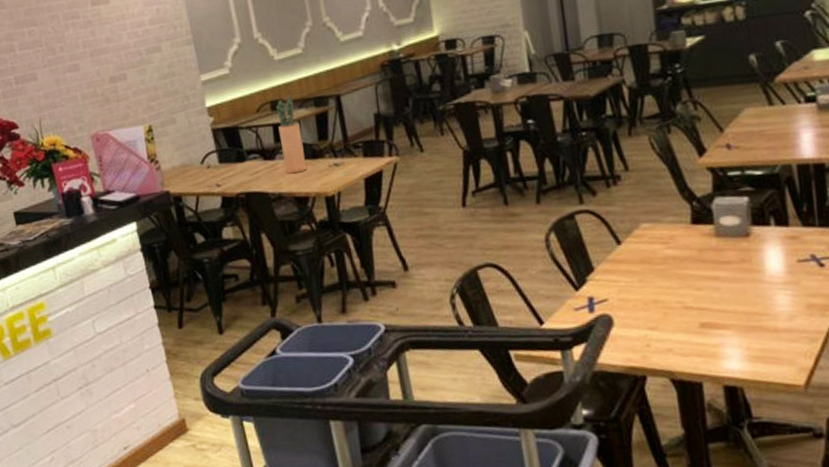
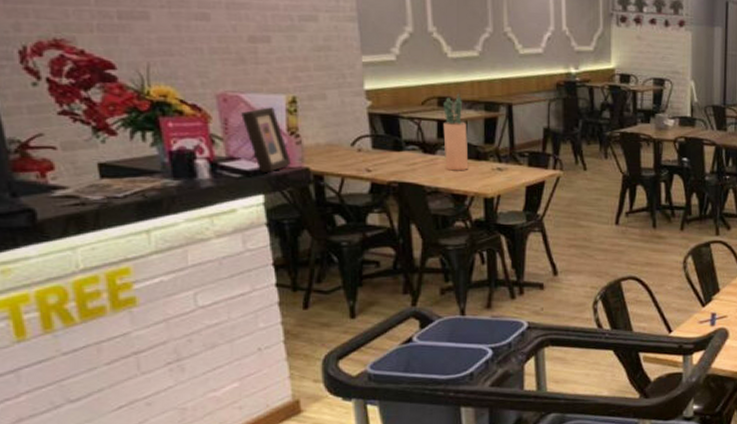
picture frame: none [111,139,154,202] -> present [241,107,291,174]

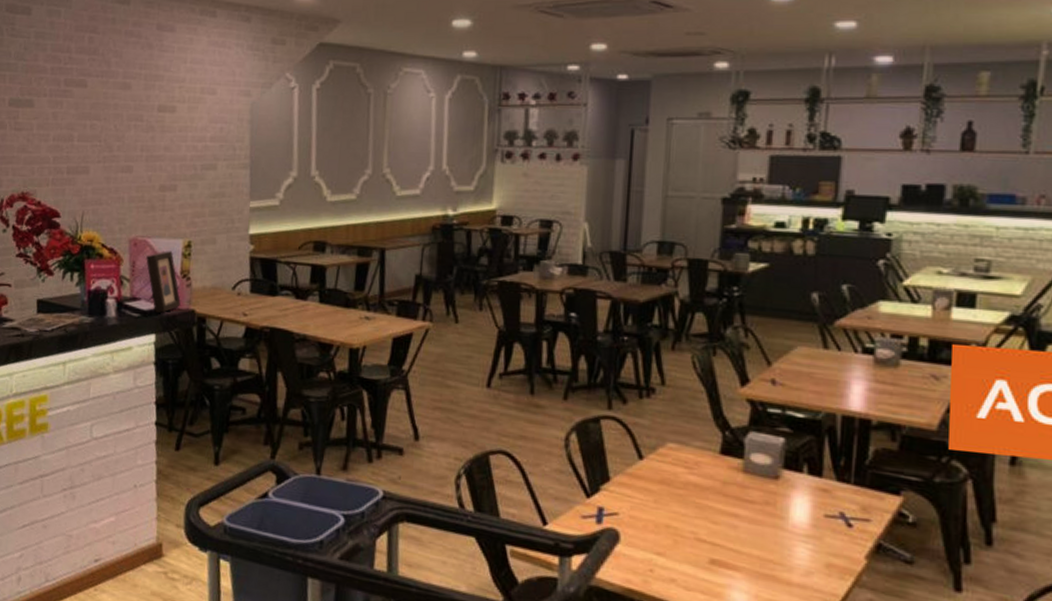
vase: present [443,89,469,171] -> none [315,233,339,319]

